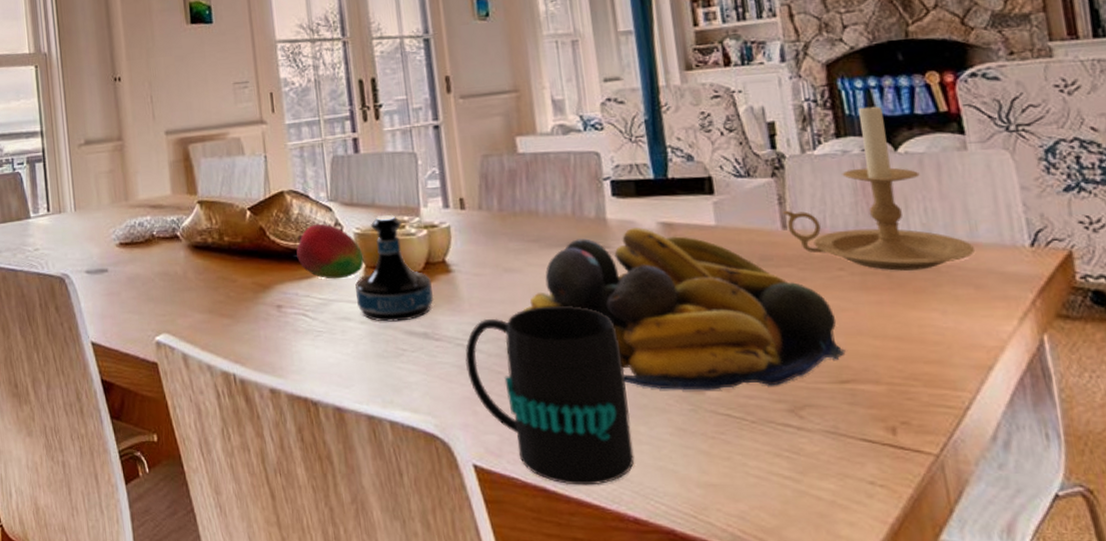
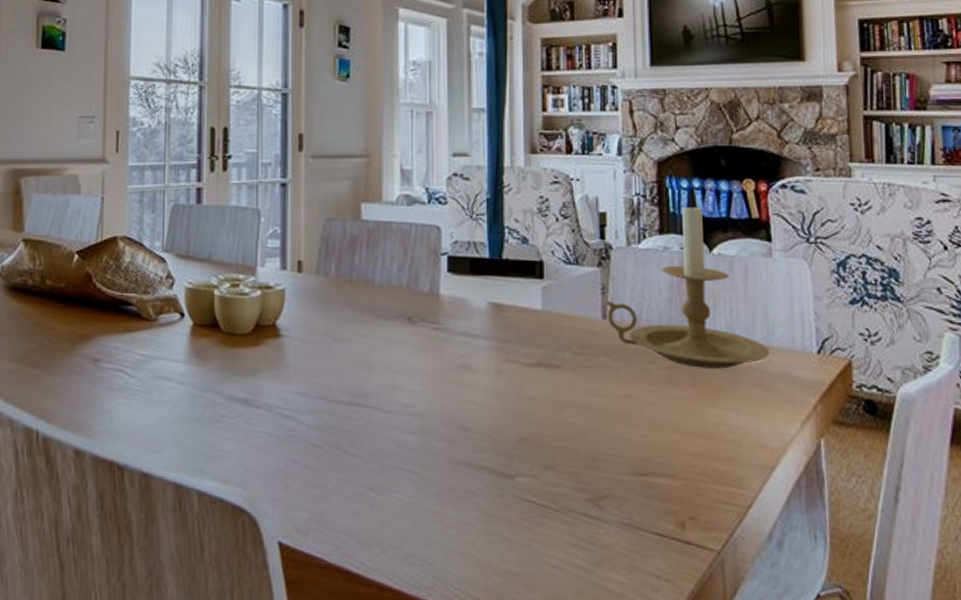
fruit: present [296,223,364,279] -> none [122,274,192,335]
tequila bottle: present [355,214,434,322] -> none [180,271,260,385]
mug: present [465,305,635,486] -> none [284,379,440,569]
fruit bowl: present [522,227,845,390] -> none [347,306,647,476]

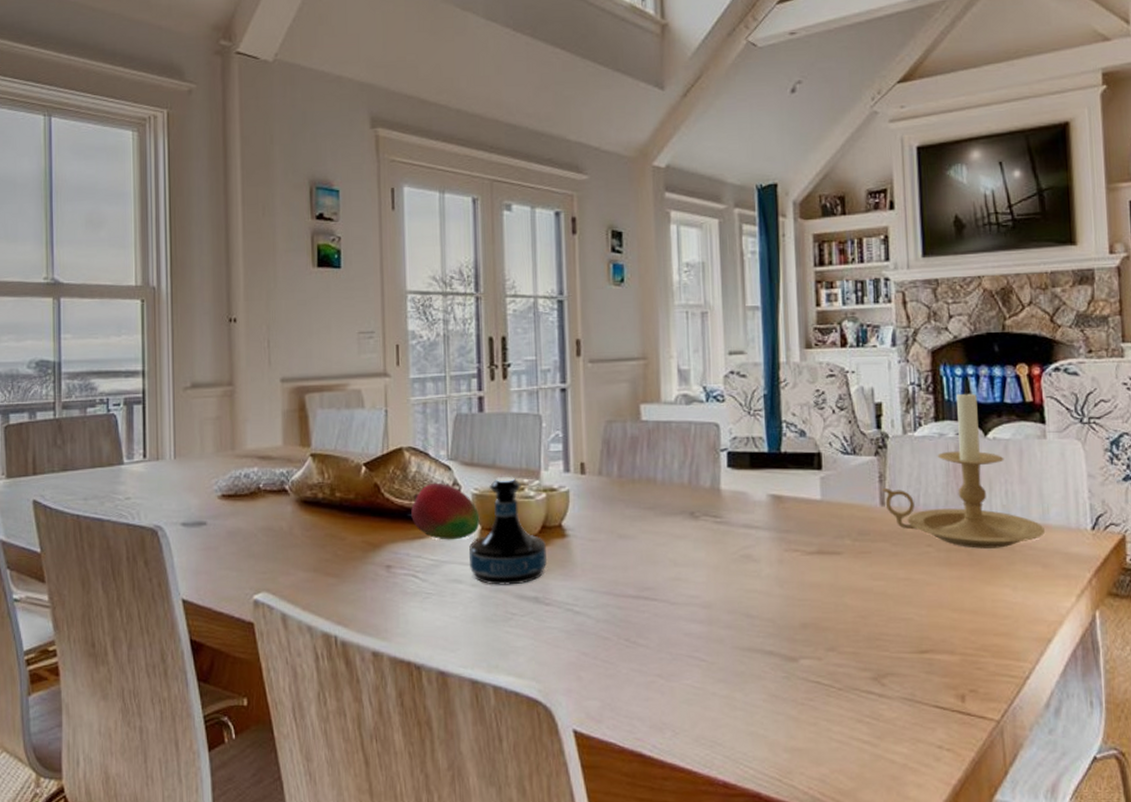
fruit: none [122,274,192,335] -> present [411,482,480,540]
tequila bottle: none [180,271,260,385] -> present [469,476,548,585]

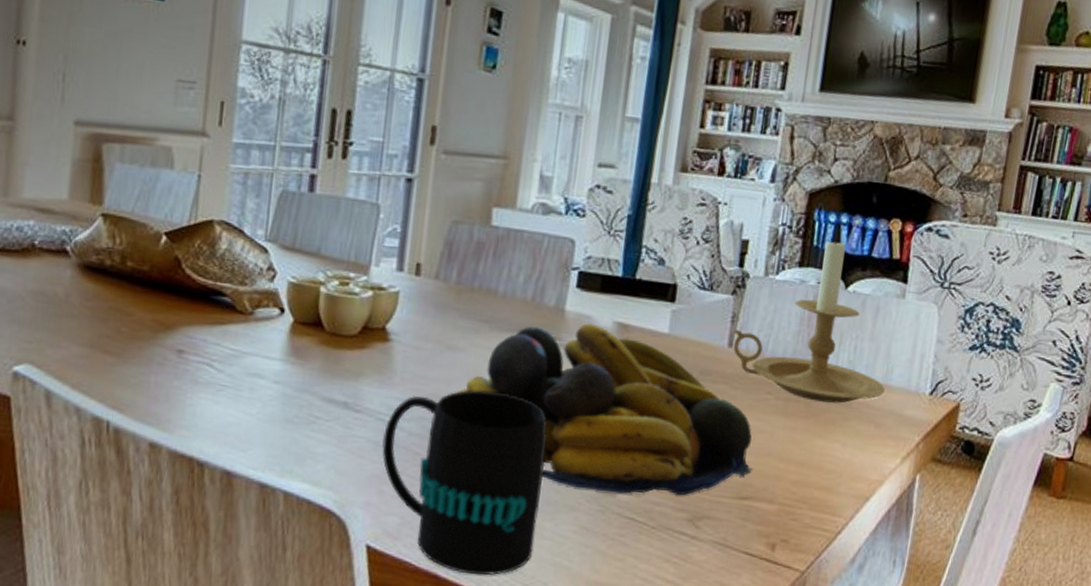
fruit: present [411,482,480,540] -> none [214,264,294,331]
tequila bottle: present [469,476,548,585] -> none [275,267,365,387]
mug: none [574,573,728,750] -> present [382,390,547,576]
fruit bowl: none [633,499,927,658] -> present [456,323,752,496]

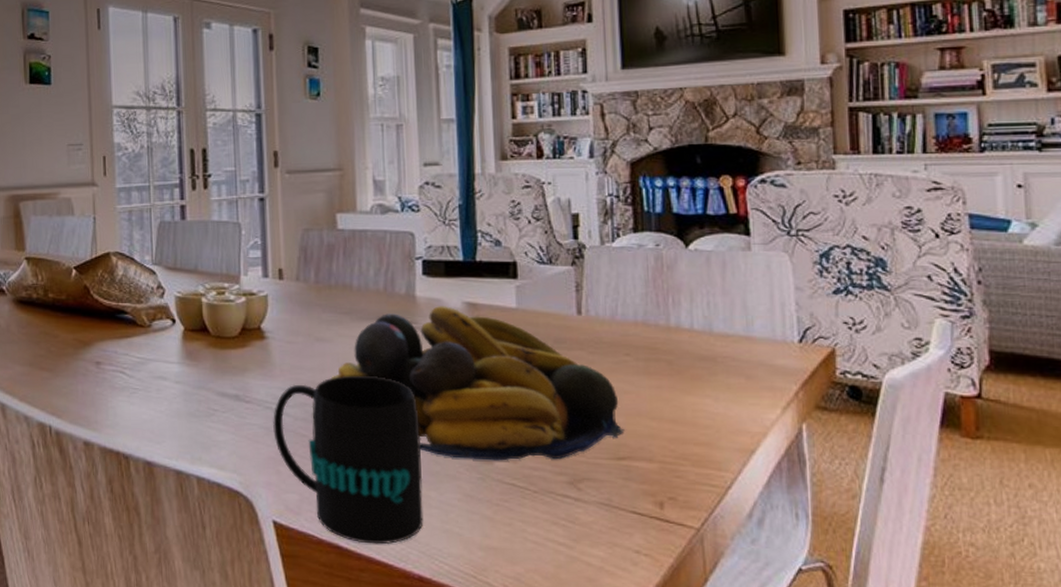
candle holder: present [732,235,885,403] -> none [578,198,748,359]

